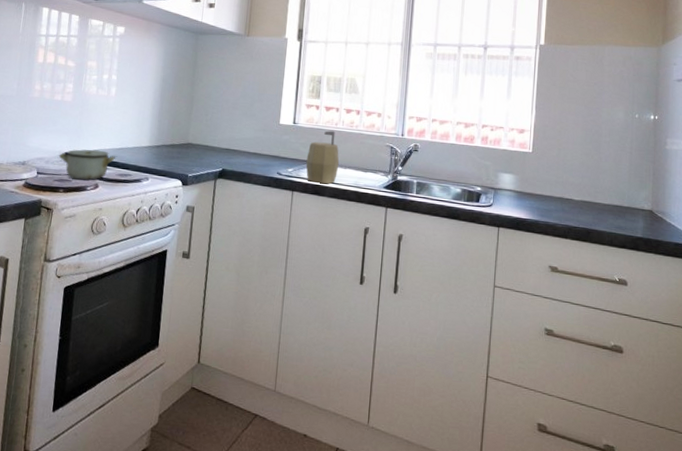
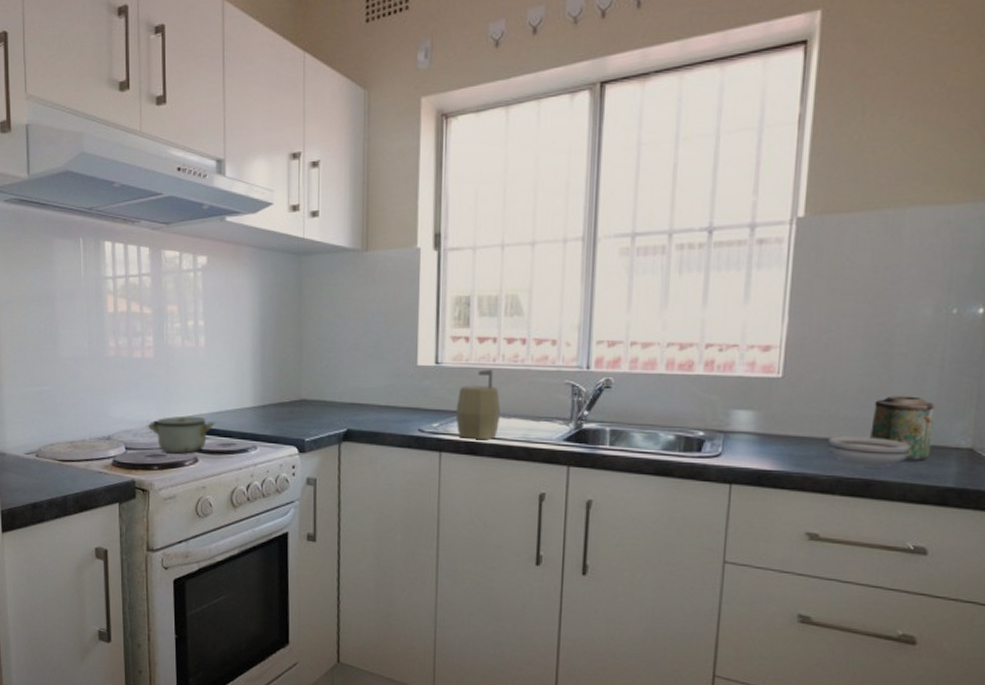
bowl: none [562,196,614,221] -> present [828,436,911,468]
canister: none [589,170,629,218] -> present [870,395,936,461]

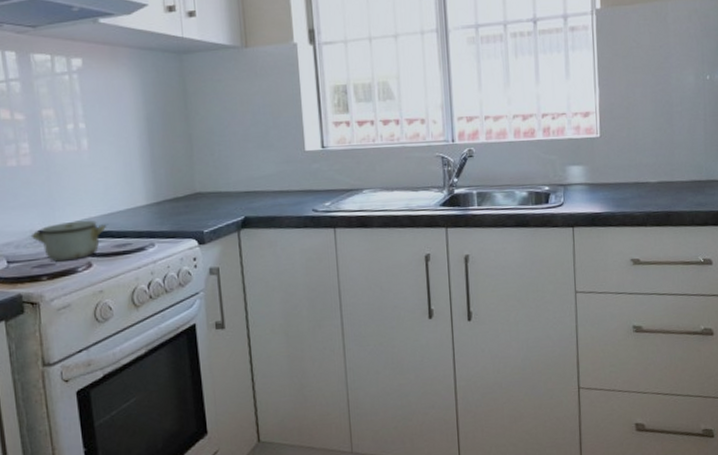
soap dispenser: present [455,369,501,441] -> none [344,149,385,215]
bowl: present [828,436,911,468] -> none [638,178,693,202]
canister: present [870,395,936,461] -> none [665,144,706,194]

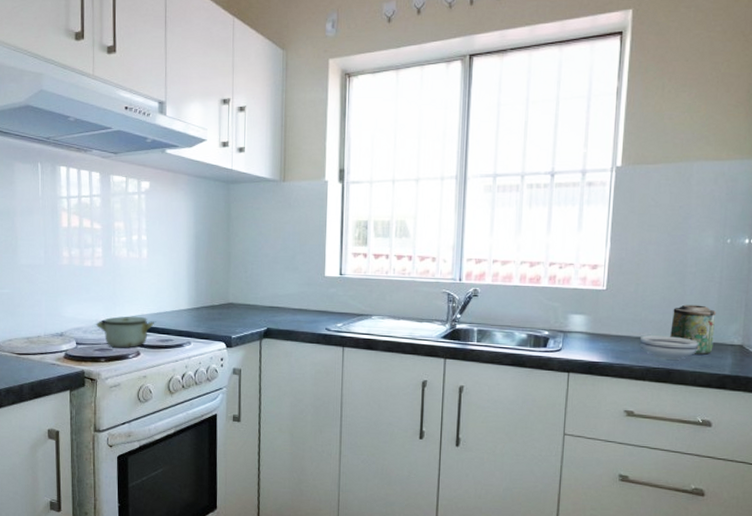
bowl: none [638,178,693,202] -> present [640,335,699,360]
canister: none [665,144,706,194] -> present [670,304,717,355]

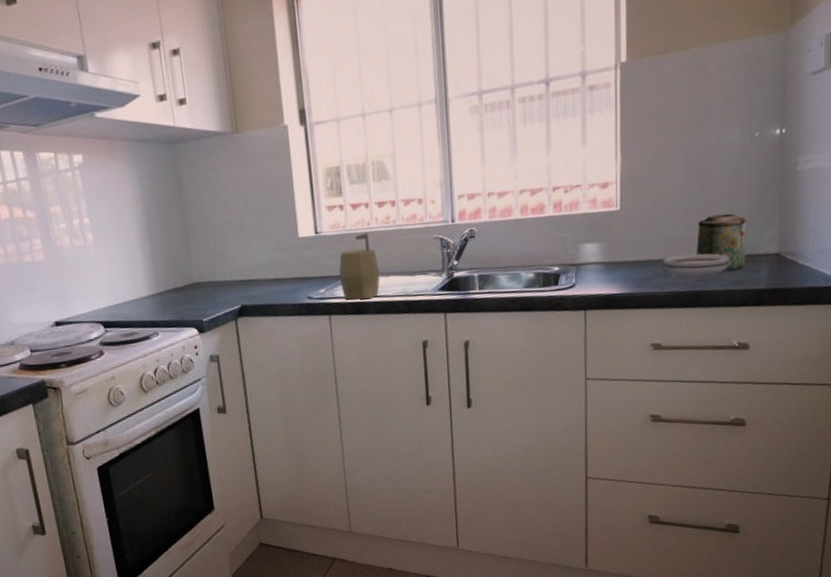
cooking pot: present [96,316,154,348] -> none [48,311,114,350]
soap dispenser: none [356,280,392,338] -> present [339,233,380,301]

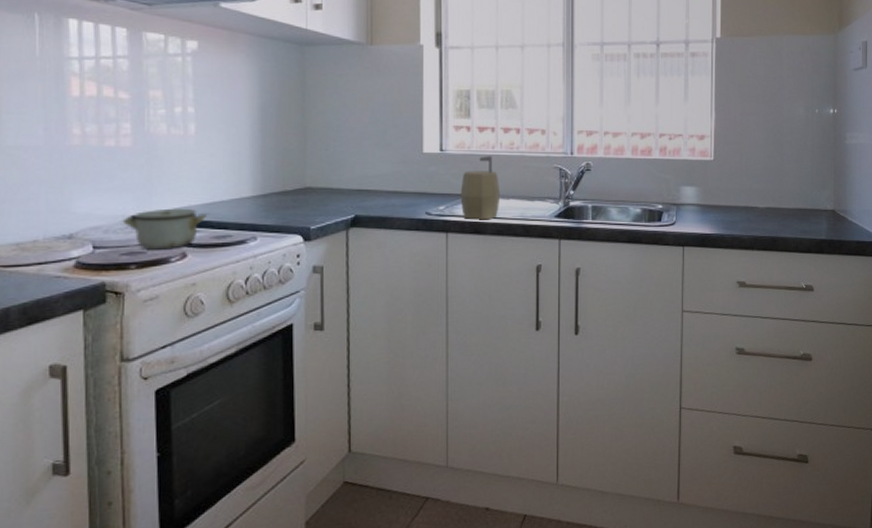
cooking pot: none [48,311,114,350] -> present [122,208,206,250]
bowl: present [663,253,730,281] -> none [747,204,798,228]
canister: present [696,213,748,271] -> none [773,173,811,221]

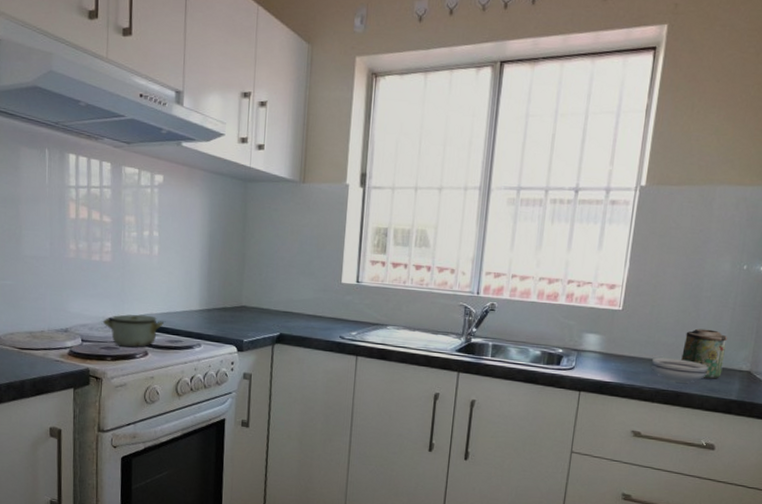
soap dispenser: present [460,156,501,220] -> none [371,289,408,348]
bowl: none [747,204,798,228] -> present [651,357,709,383]
canister: none [773,173,811,221] -> present [681,328,728,379]

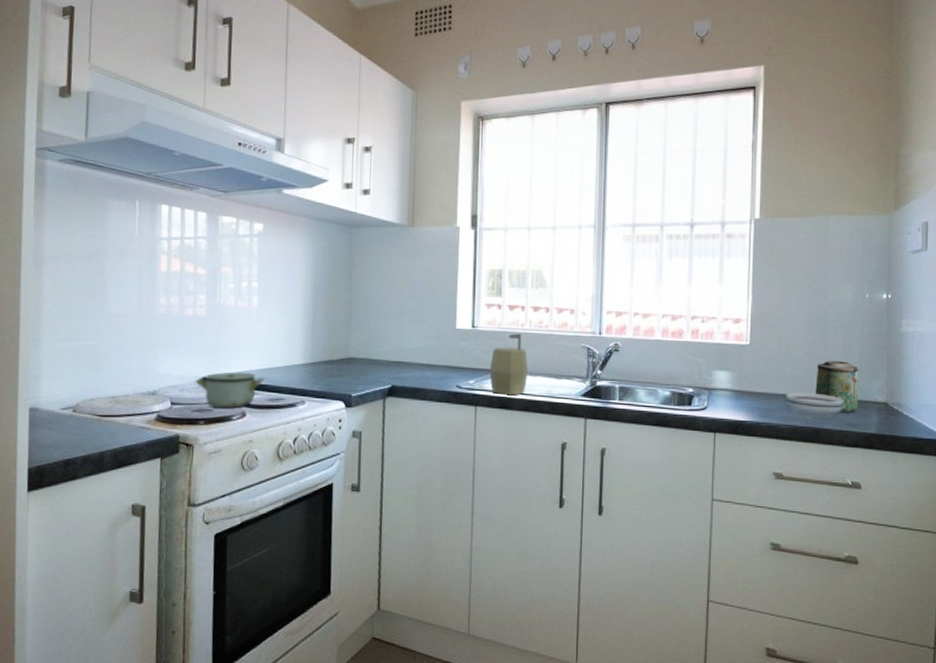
soap dispenser: none [371,289,408,348] -> present [489,333,529,396]

